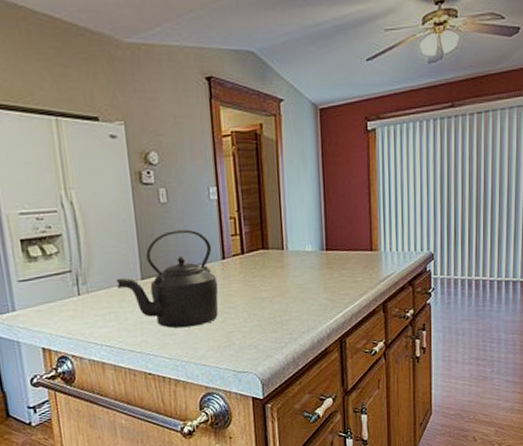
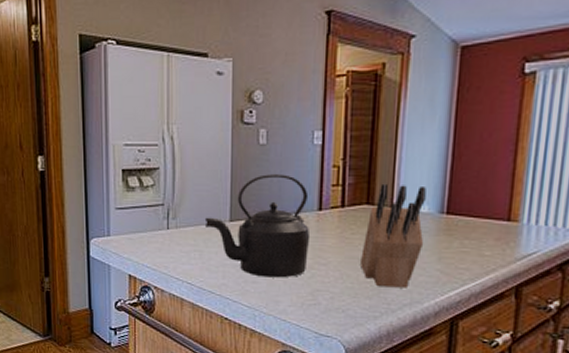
knife block: none [262,229,312,321] -> present [359,183,426,288]

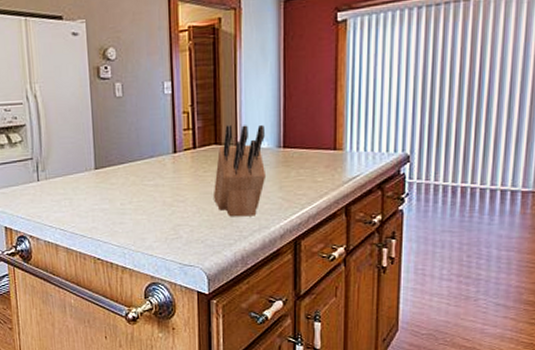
kettle: present [204,174,311,278] -> none [71,123,168,218]

